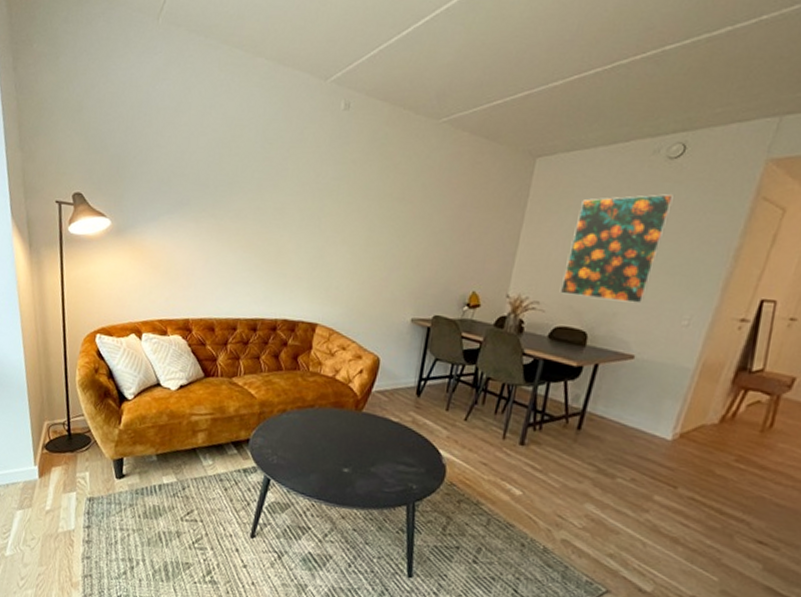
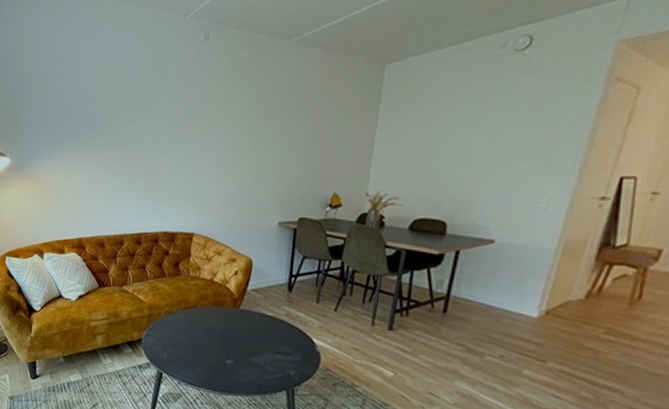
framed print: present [559,194,675,304] -> none [416,85,525,191]

